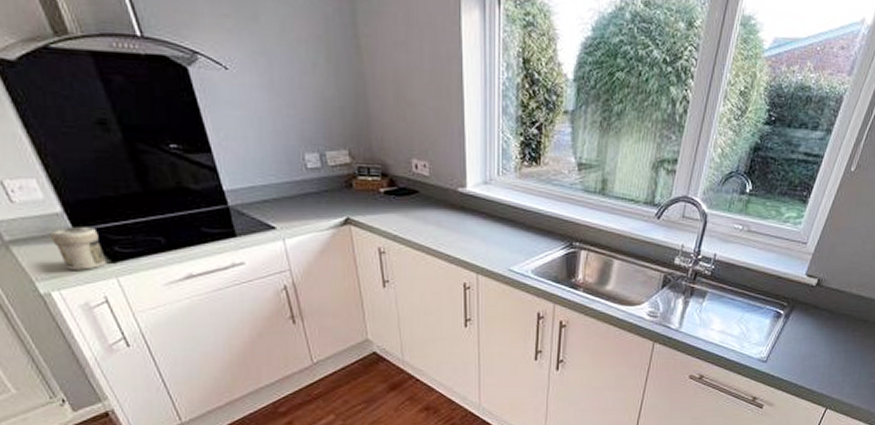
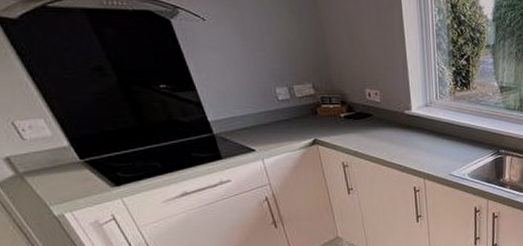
jar: present [51,227,106,270] -> none [60,157,111,194]

